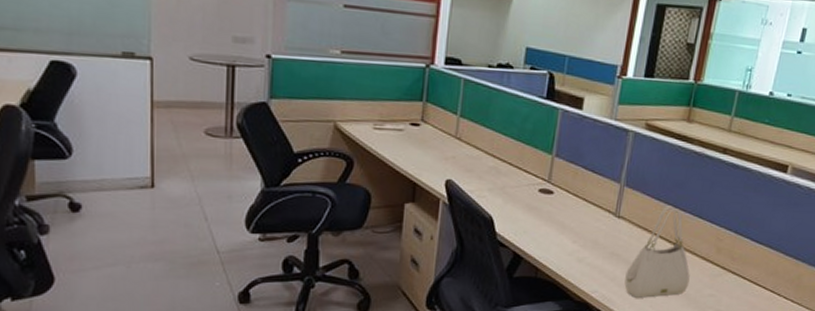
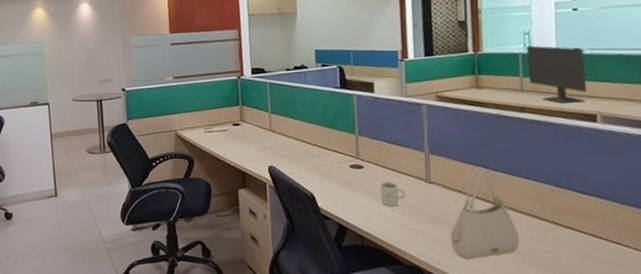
mug: none [564,212,592,239] -> present [380,182,406,207]
computer monitor: none [739,83,796,151] -> present [526,45,587,105]

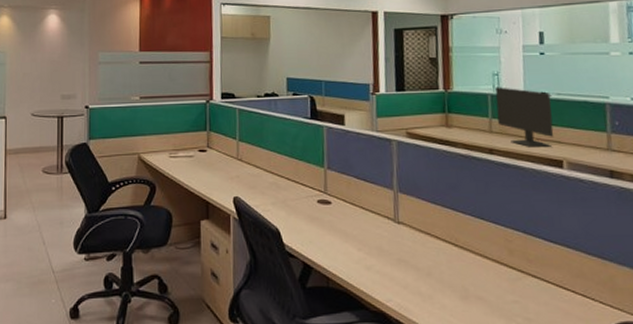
mug: present [380,182,406,207] -> none [347,221,373,247]
handbag: present [450,167,520,259] -> none [417,208,487,306]

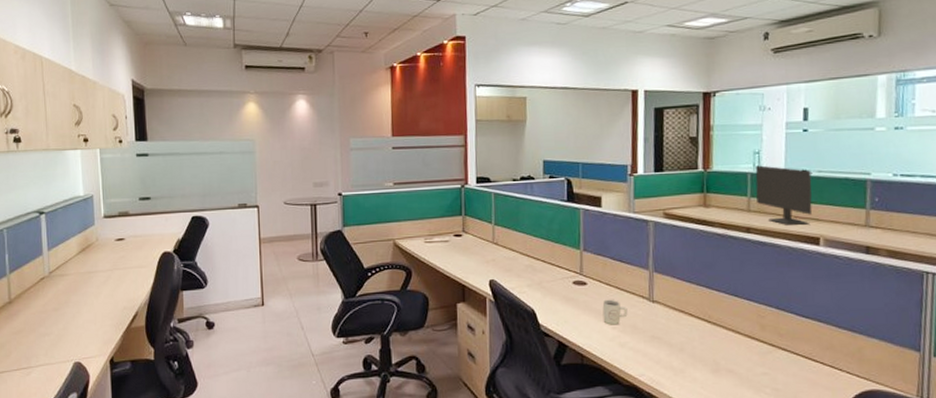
mug: none [347,221,373,247] -> present [602,300,628,325]

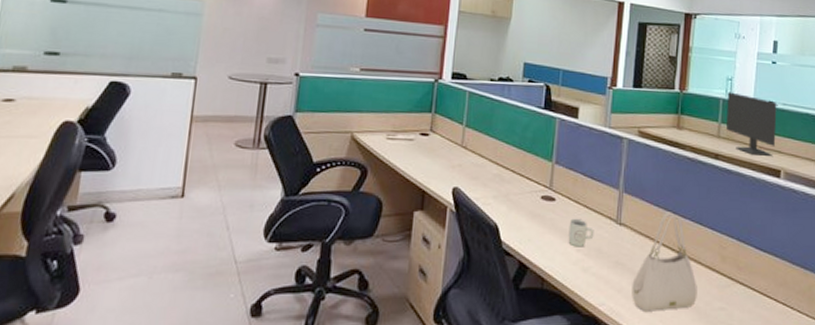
handbag: none [670,287,738,379] -> present [632,212,697,312]

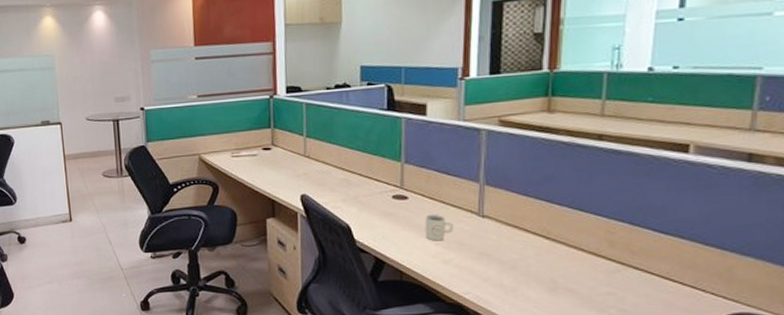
handbag: present [632,212,697,312] -> none [500,200,579,298]
computer monitor: present [727,92,777,157] -> none [613,62,685,132]

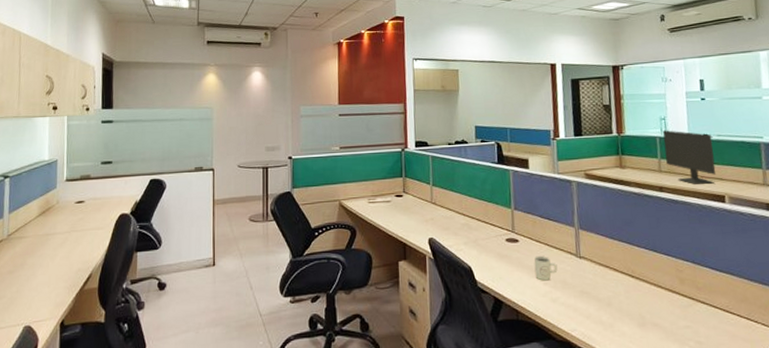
computer monitor: none [613,62,685,132] -> present [663,130,716,186]

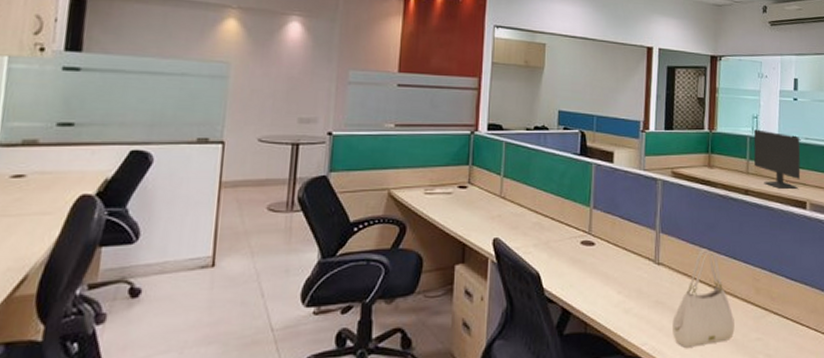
mug: present [534,257,558,281] -> none [609,262,634,290]
handbag: none [598,242,662,334] -> present [672,248,735,348]

